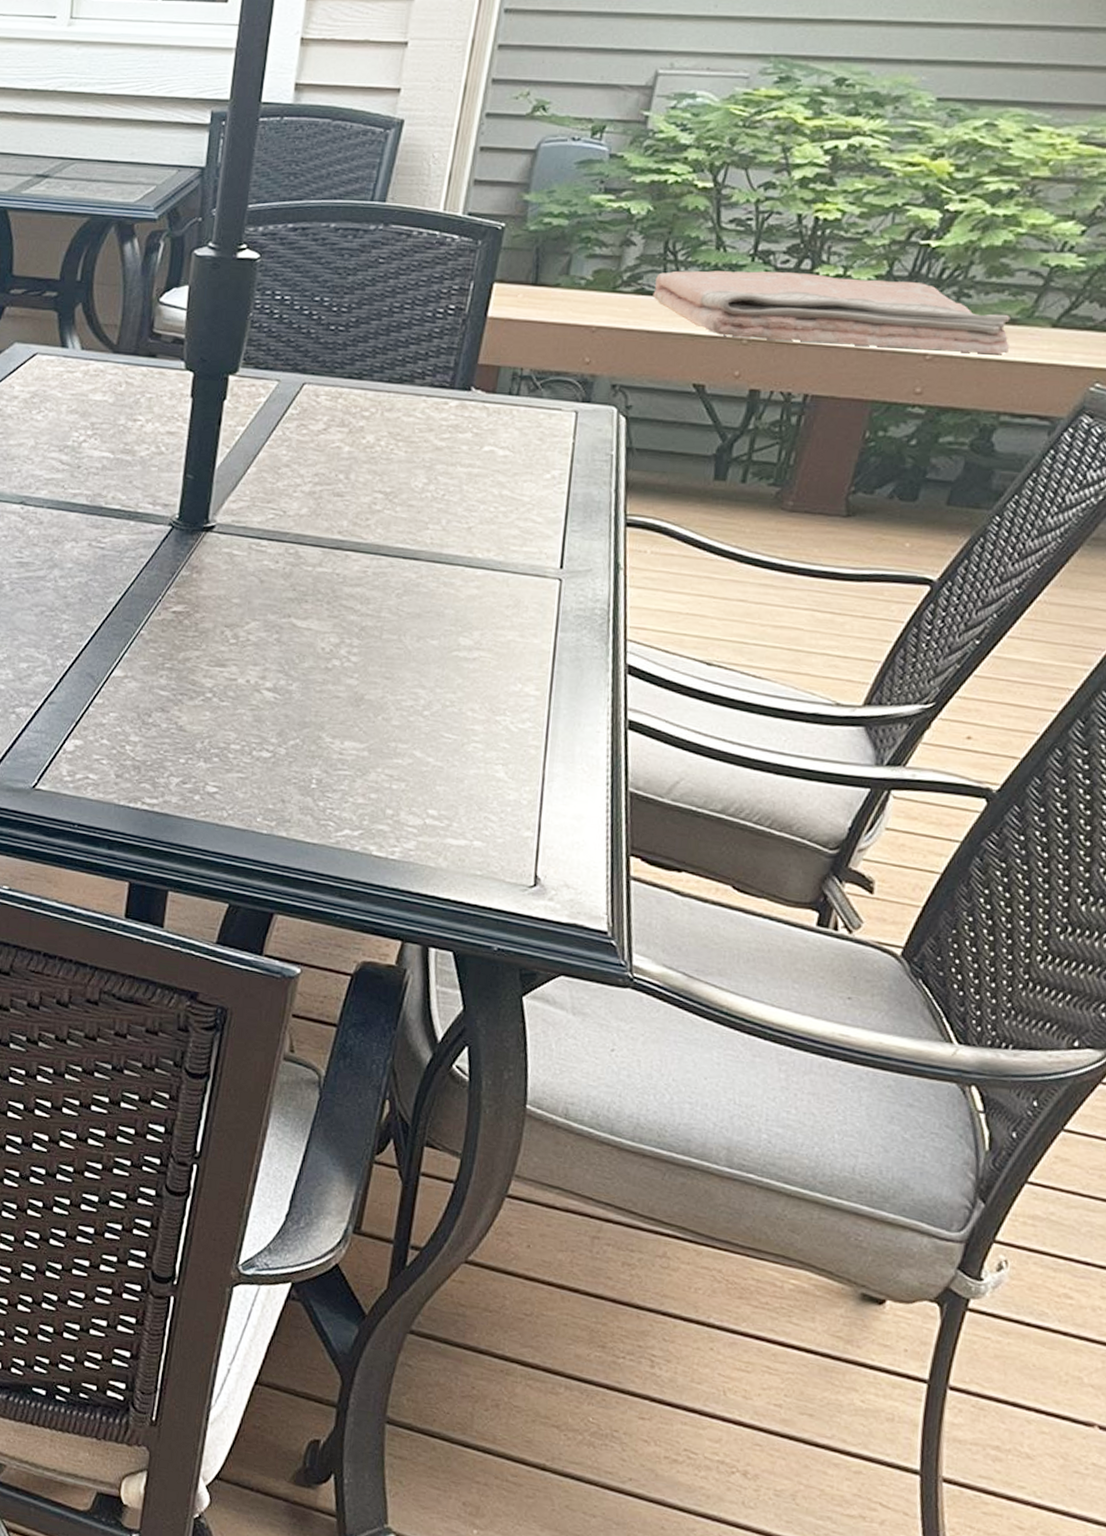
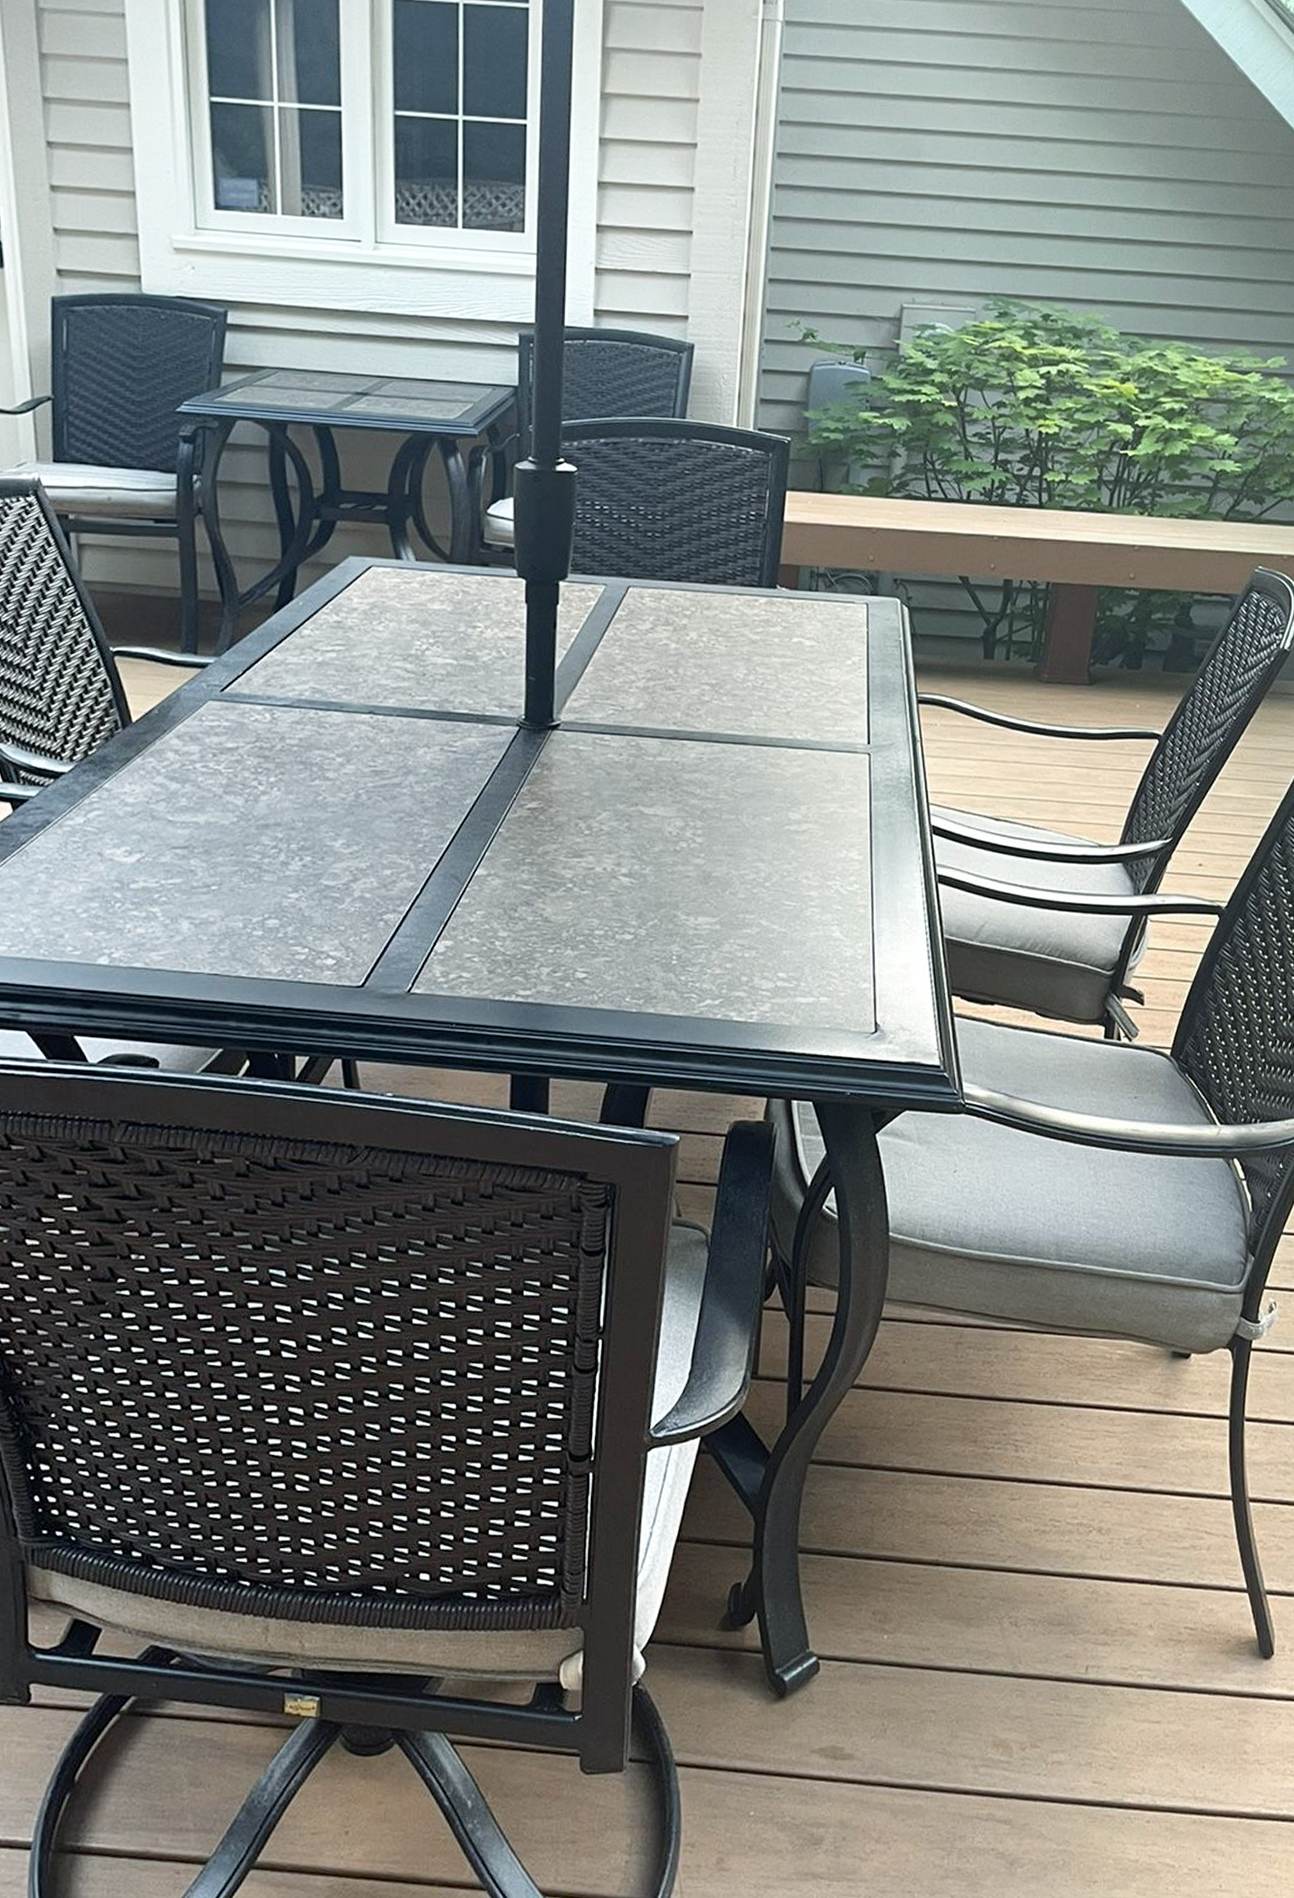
towel: present [653,270,1011,354] -> none [919,477,1194,544]

